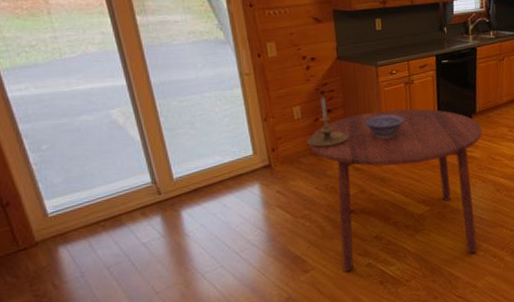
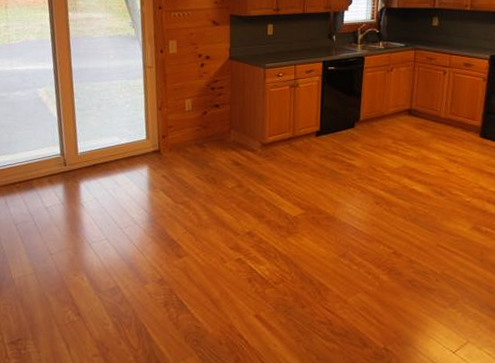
candle holder: present [306,96,348,147] -> none [193,92,232,140]
dining table: present [309,109,482,271] -> none [196,111,365,266]
decorative bowl: present [364,115,405,139] -> none [248,115,287,137]

